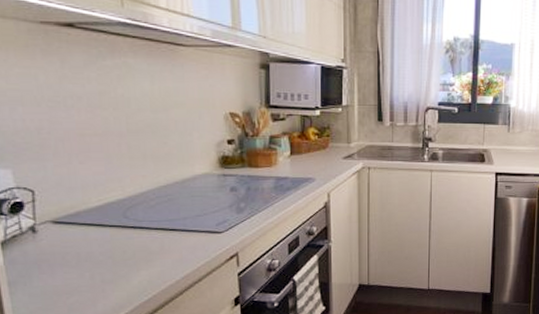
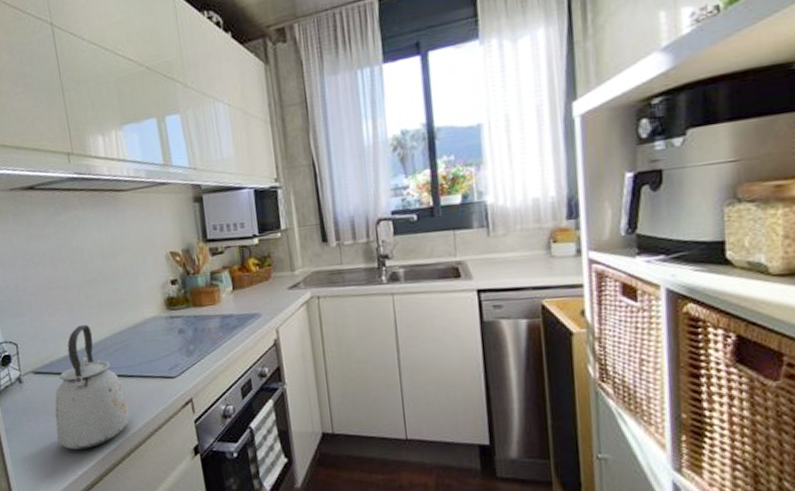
kettle: none [76,175,168,303] -> present [55,324,130,450]

